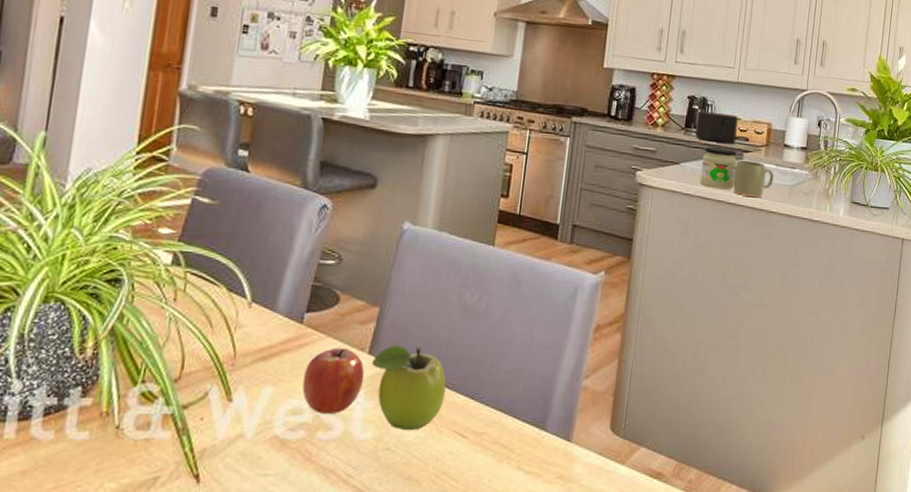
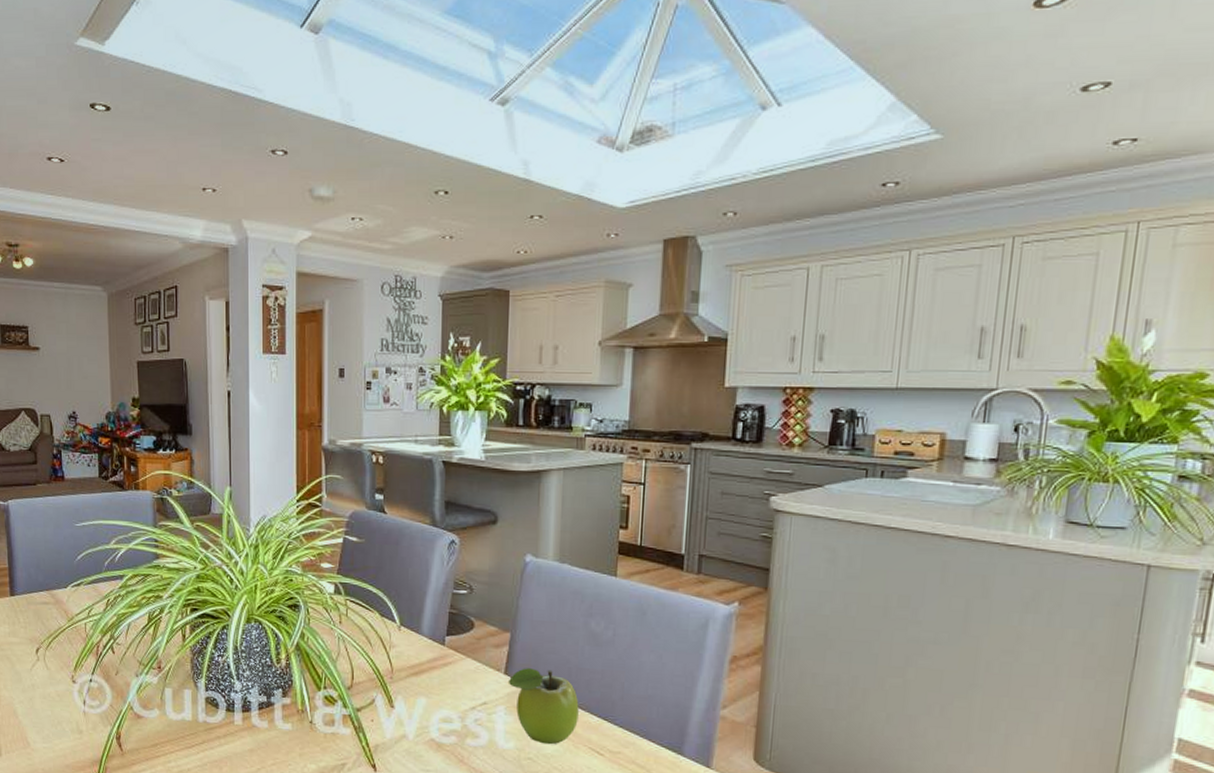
fruit: present [302,347,365,413] -> none [449,667,503,724]
toaster: present [694,110,738,144] -> none [841,424,899,460]
jar: present [699,147,737,190] -> none [850,465,899,513]
mug: present [733,159,774,198] -> none [894,478,951,521]

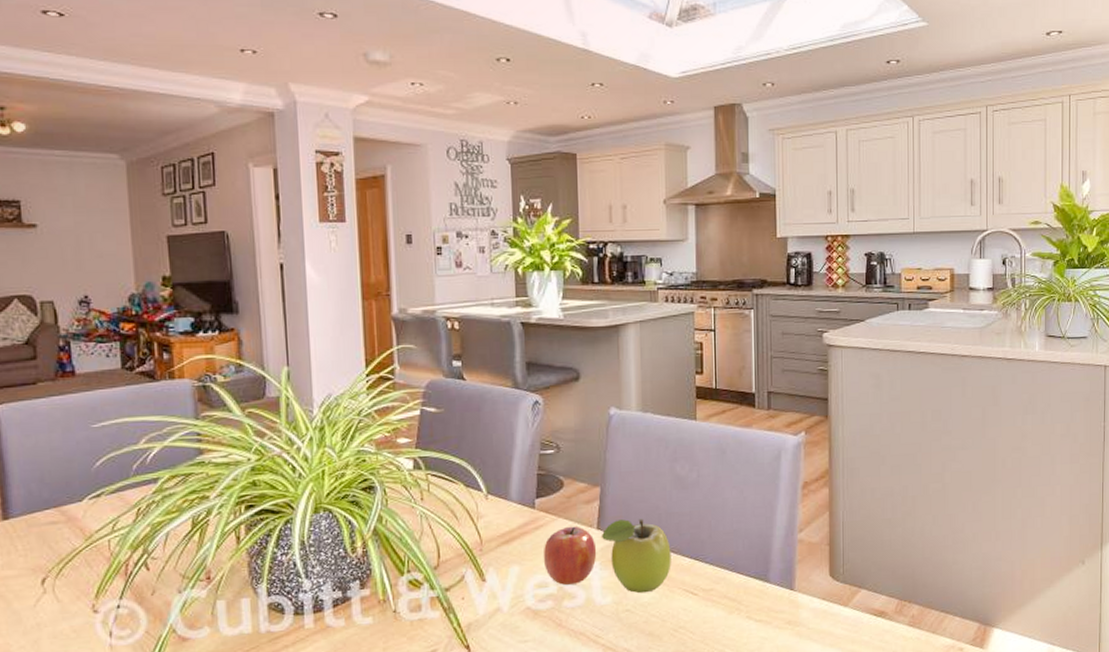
fruit: none [449,667,503,724] -> present [543,526,597,585]

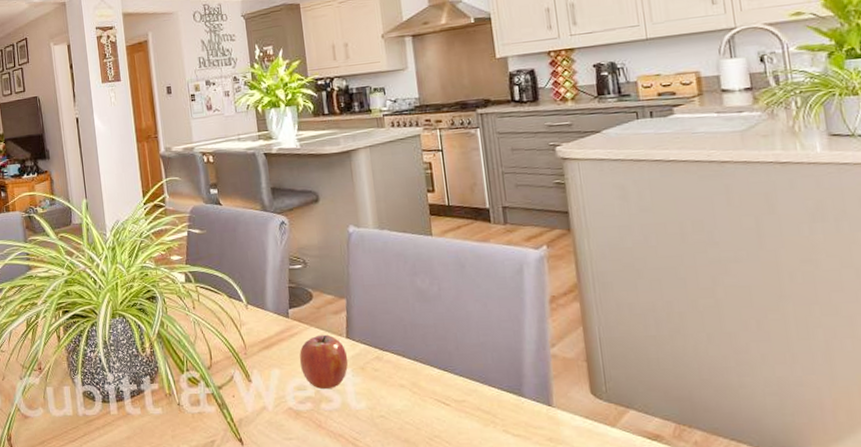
fruit: present [601,518,671,594] -> none [350,329,421,401]

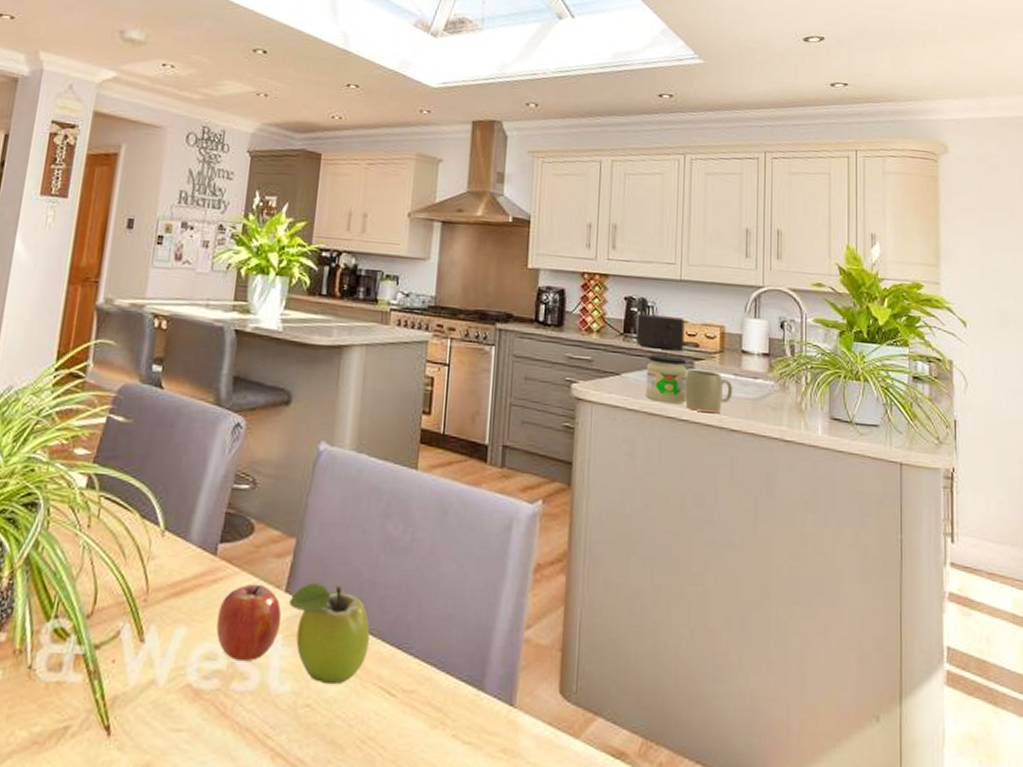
fruit: none [350,329,421,401] -> present [288,583,370,685]
toaster: none [607,72,660,104] -> present [635,313,685,351]
jar: none [625,107,671,149] -> present [645,354,688,405]
mug: none [666,113,718,151] -> present [684,369,733,414]

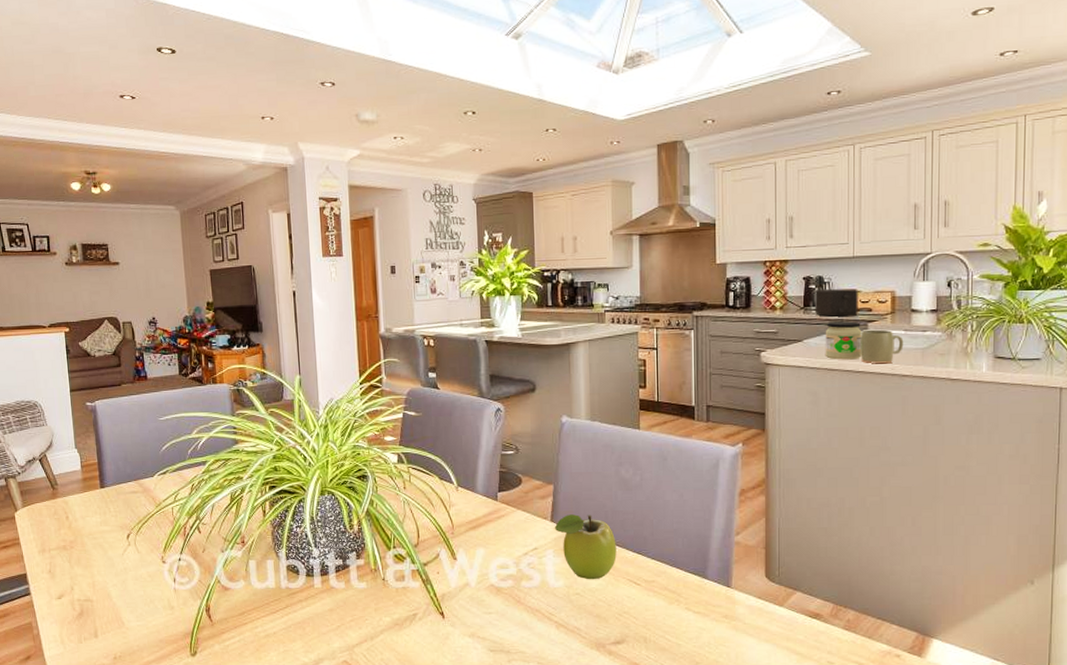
fruit: present [215,583,282,661] -> none [504,517,551,567]

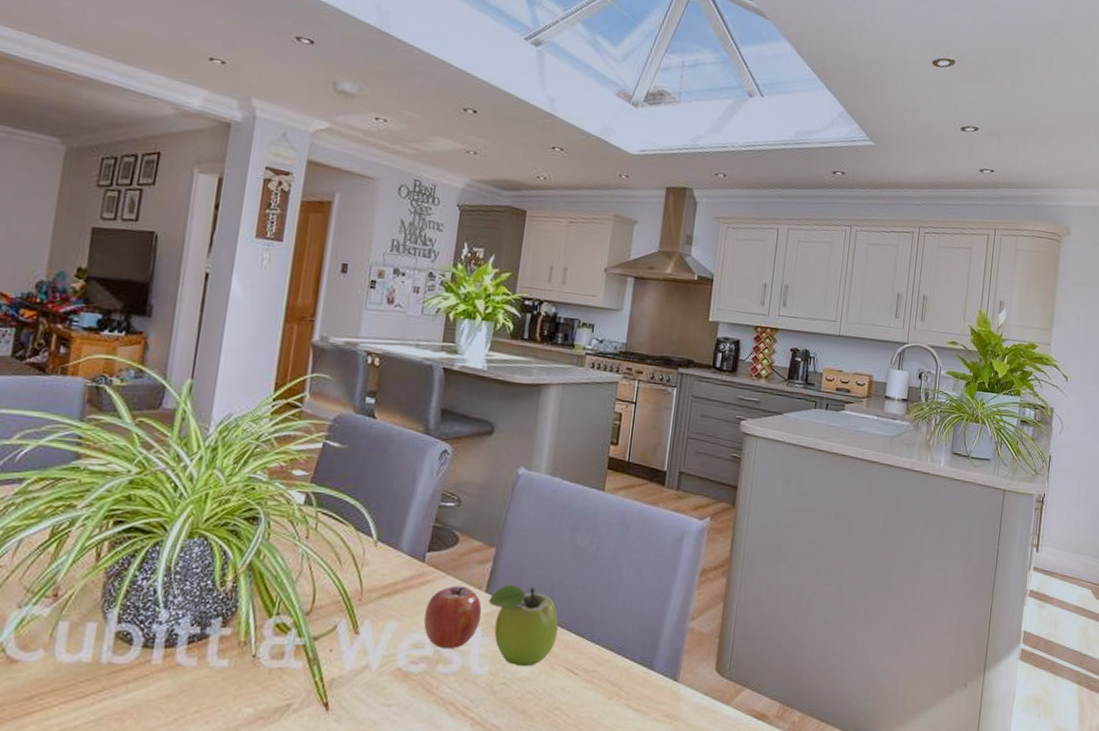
fruit: none [504,517,551,567] -> present [423,585,482,648]
toaster: present [814,288,858,317] -> none [797,362,840,395]
jar: present [825,321,862,360] -> none [802,398,839,440]
mug: present [859,329,904,364] -> none [835,410,876,448]

